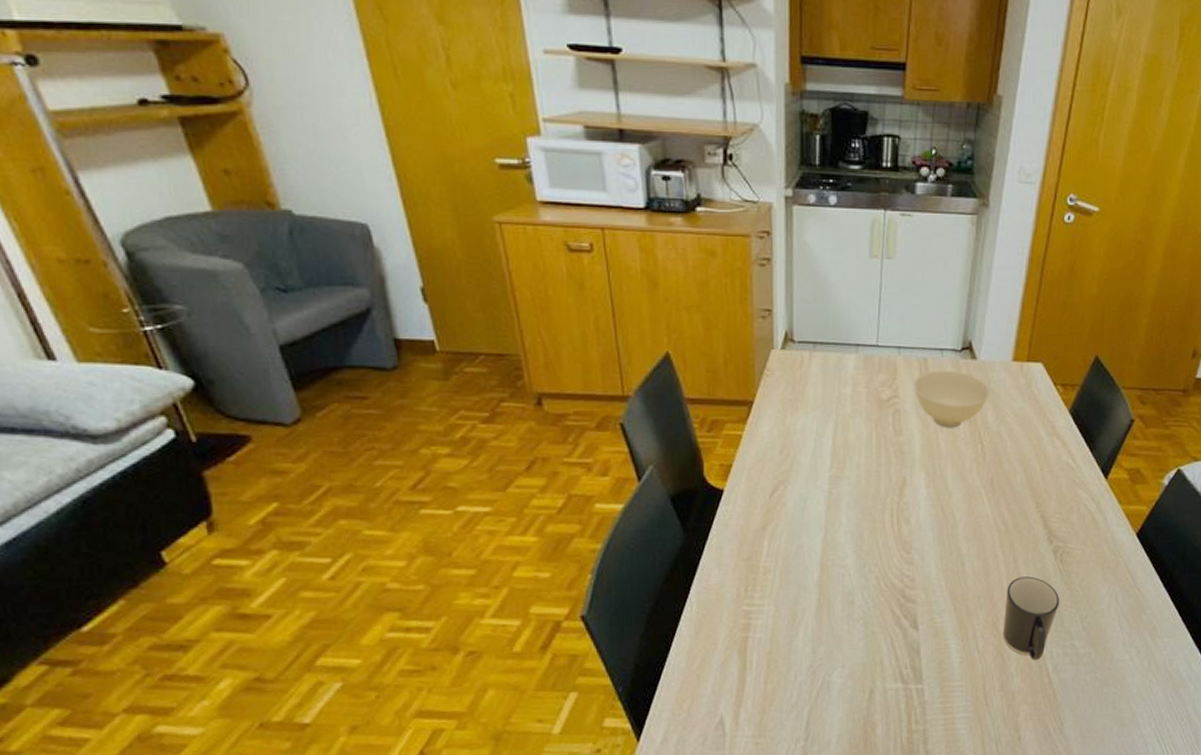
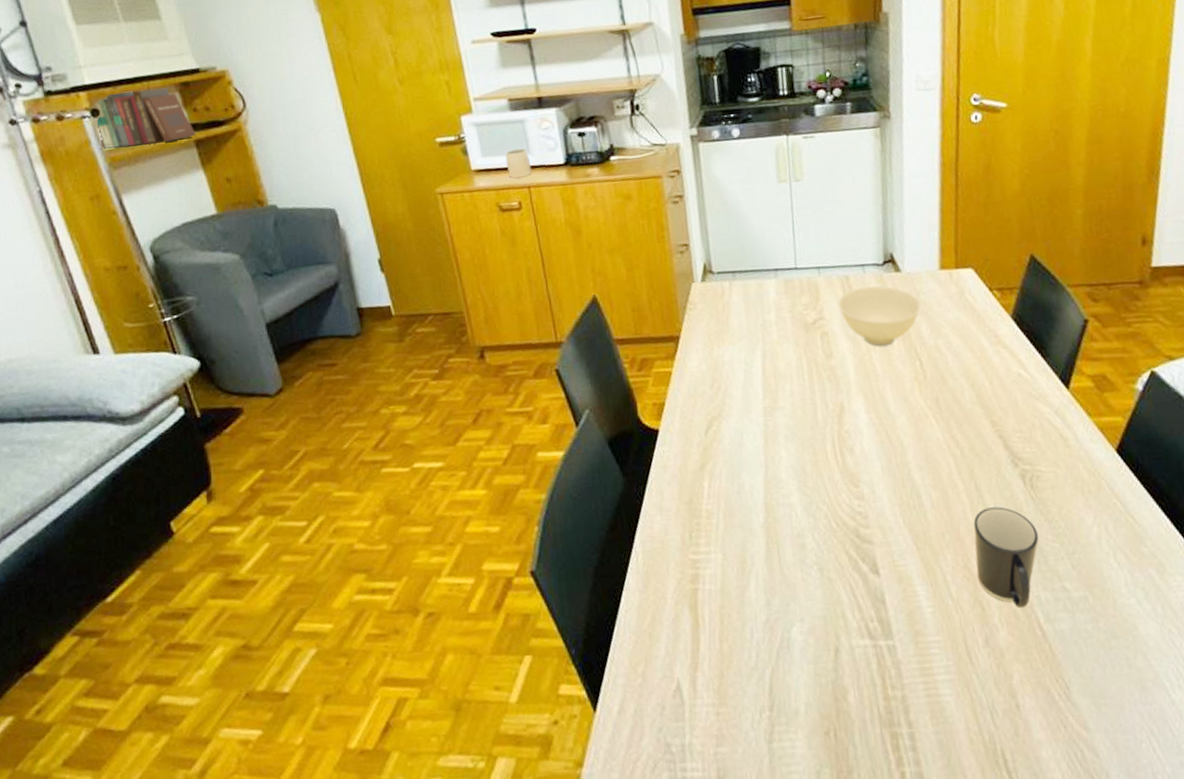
books: none [29,37,180,115] -> present [94,87,196,150]
mug: none [577,184,607,217] -> present [505,148,532,179]

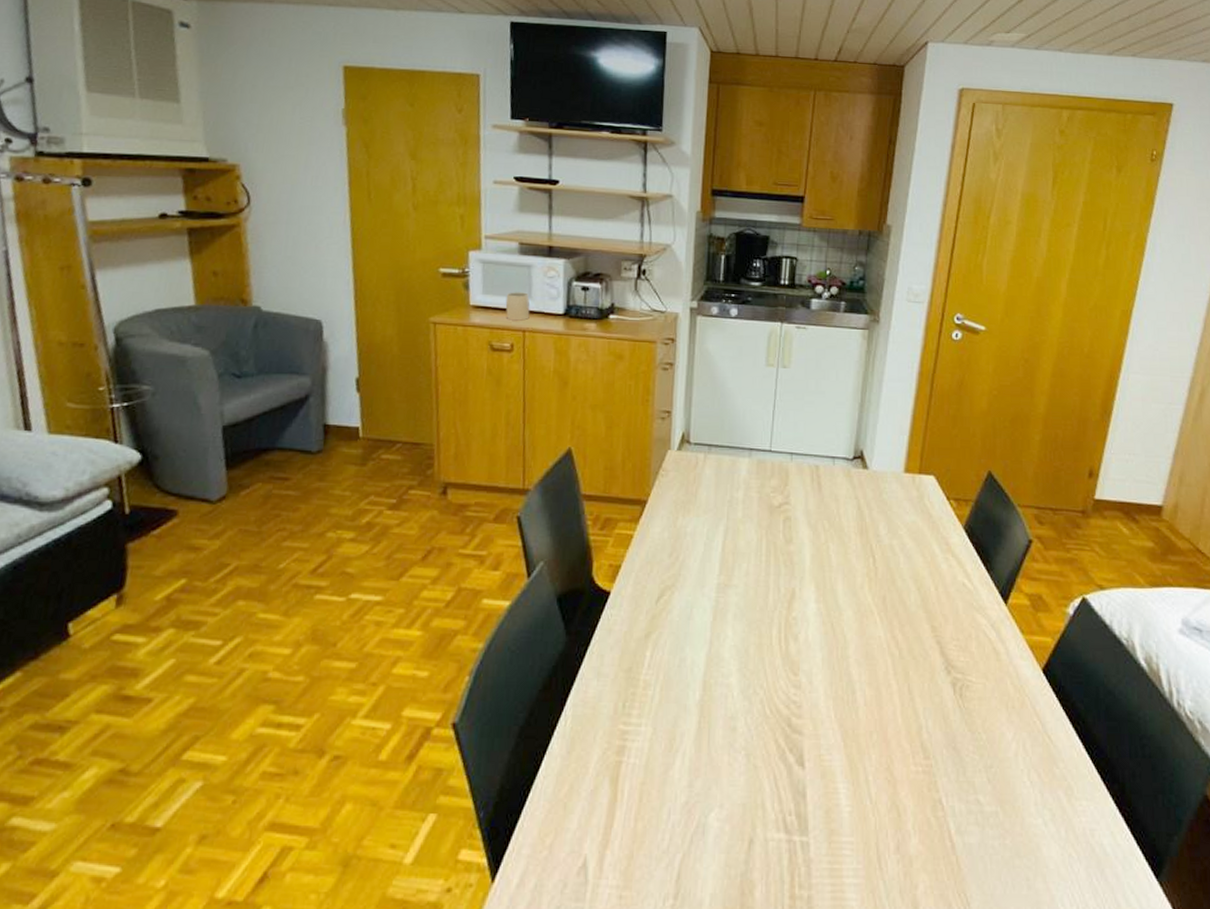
books: present [94,87,196,150] -> none [82,165,191,226]
bowl: present [838,286,921,347] -> none [805,478,882,539]
mug: present [973,506,1039,609] -> none [898,712,961,817]

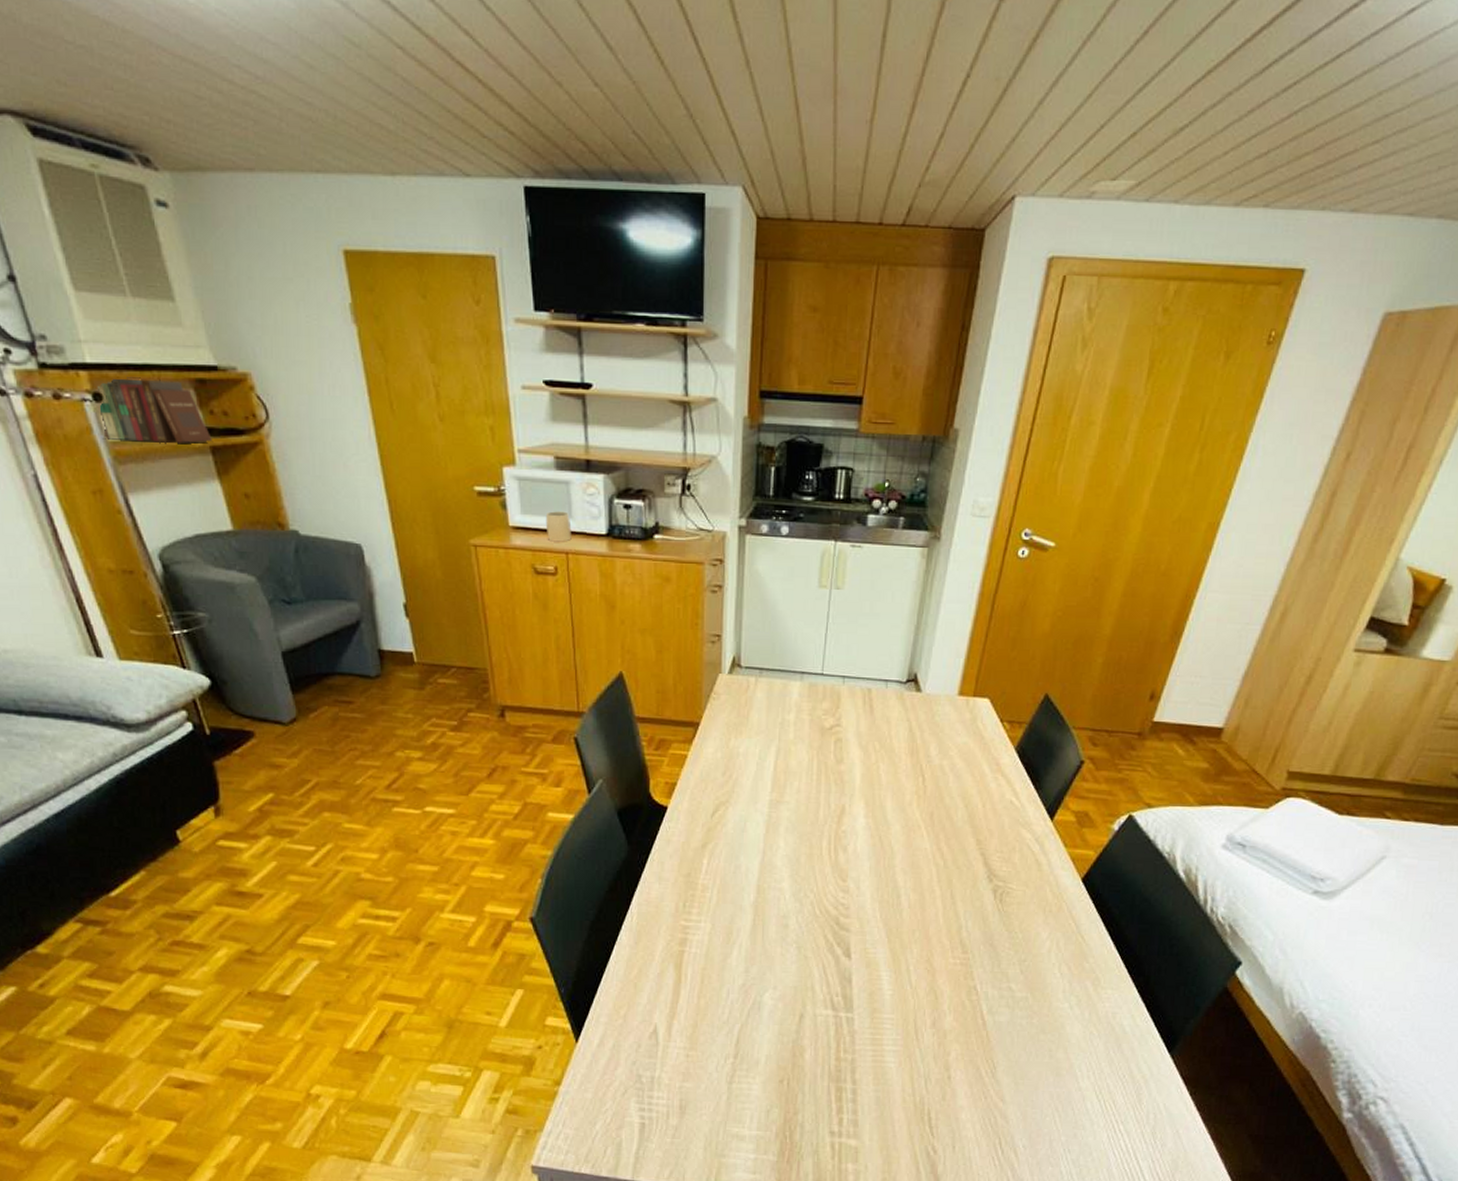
books: none [82,165,191,226] -> present [96,377,212,444]

